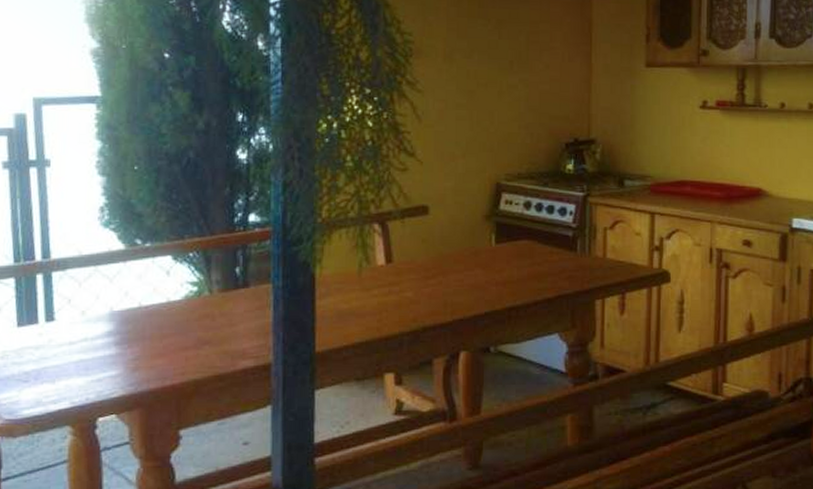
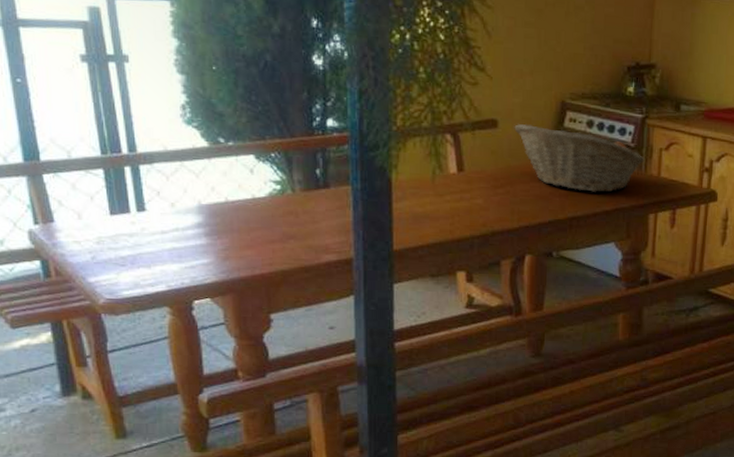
fruit basket: none [446,209,588,278] -> present [514,124,645,193]

